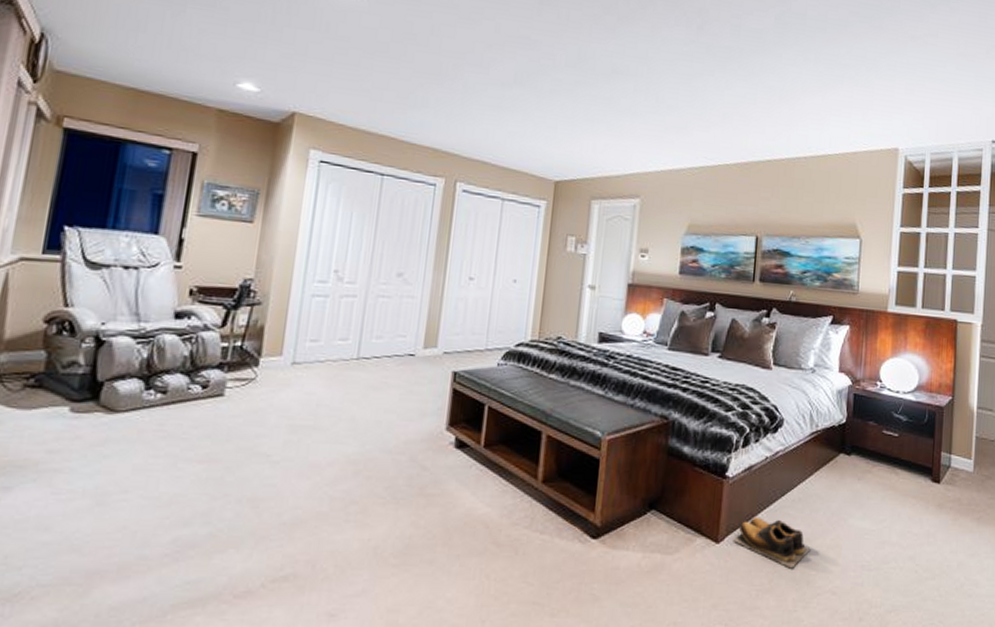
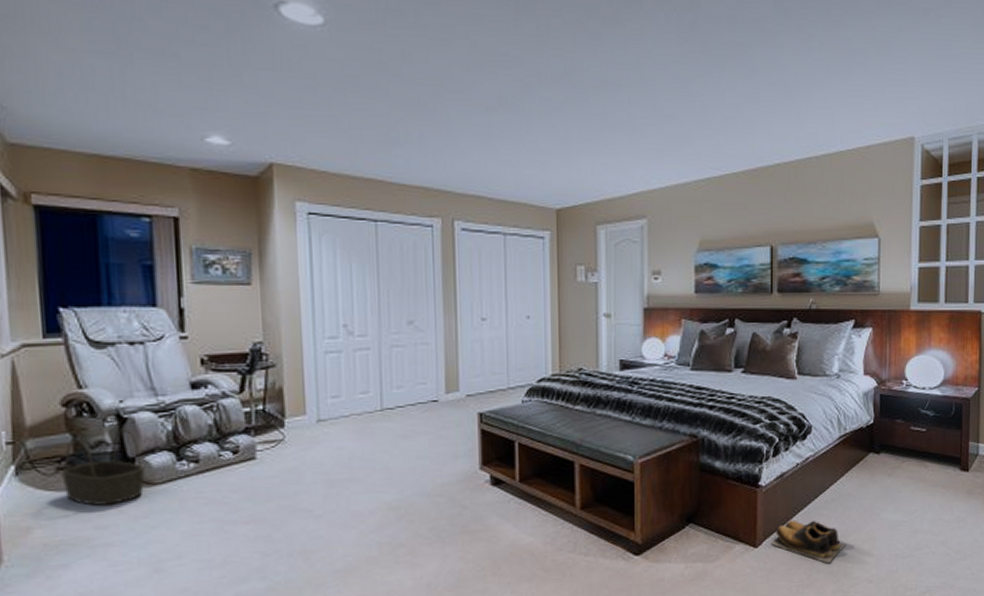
basket: none [26,351,111,430] -> present [61,429,145,507]

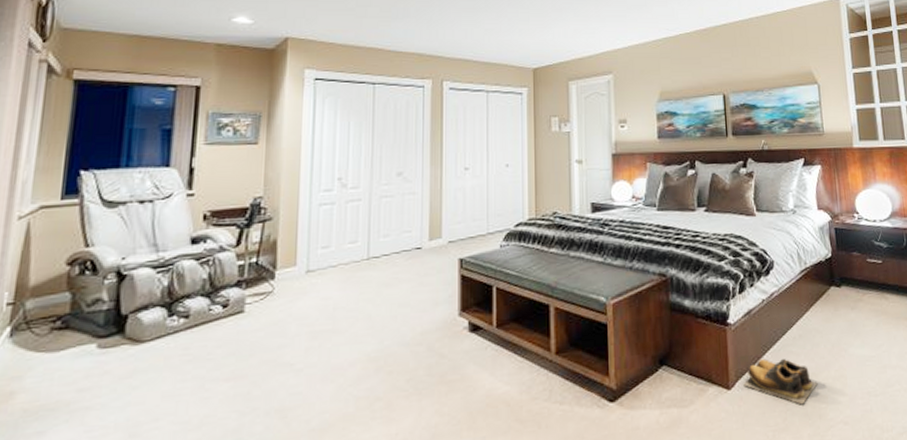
basket: present [61,429,145,507] -> none [54,285,135,368]

